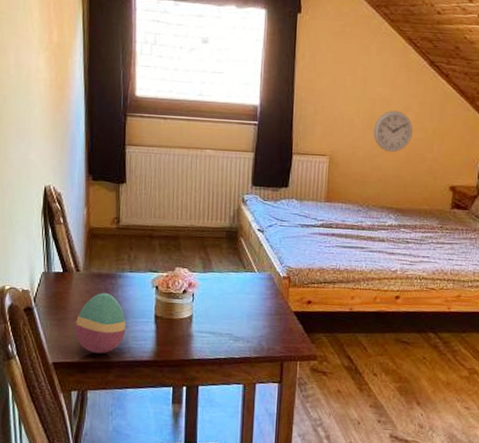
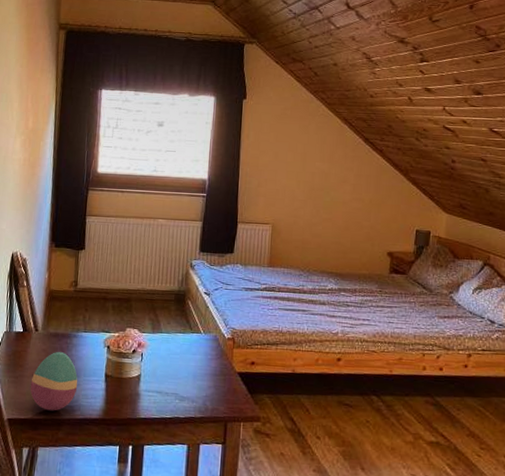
wall clock: present [374,110,413,153] -> none [313,182,350,221]

